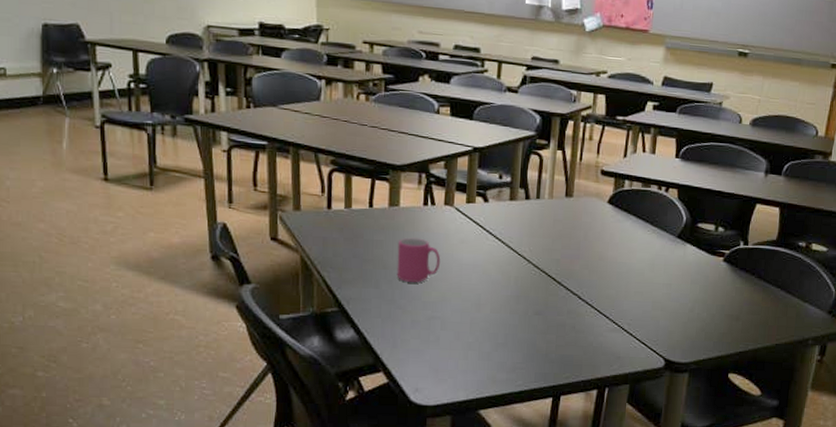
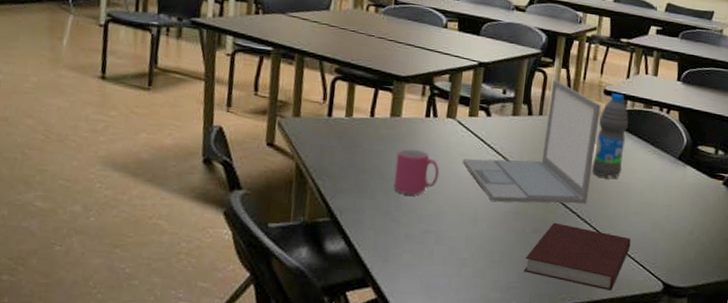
laptop: none [462,162,599,287] -> present [462,80,601,204]
notebook: none [527,304,632,369] -> present [523,222,631,292]
water bottle: none [591,172,627,259] -> present [591,92,629,178]

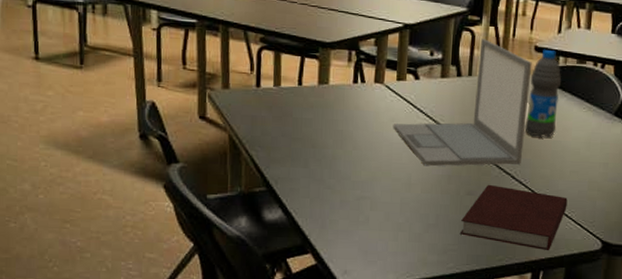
mug: present [393,148,440,195] -> none [325,116,371,162]

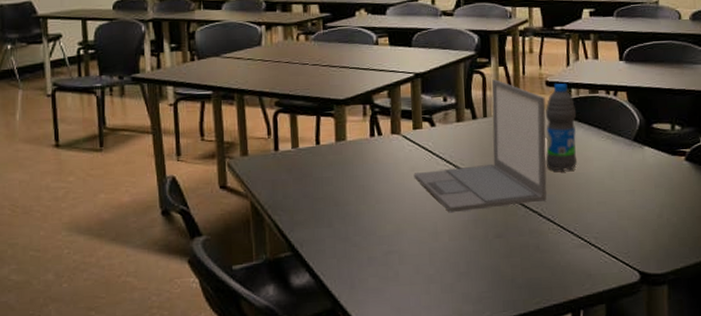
notebook: present [459,184,568,251] -> none [492,224,599,289]

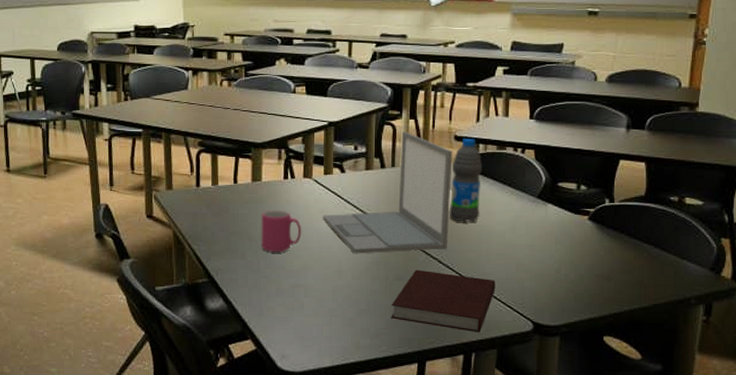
mug: none [347,170,393,217] -> present [261,210,302,252]
notebook: none [492,224,599,289] -> present [390,269,496,333]

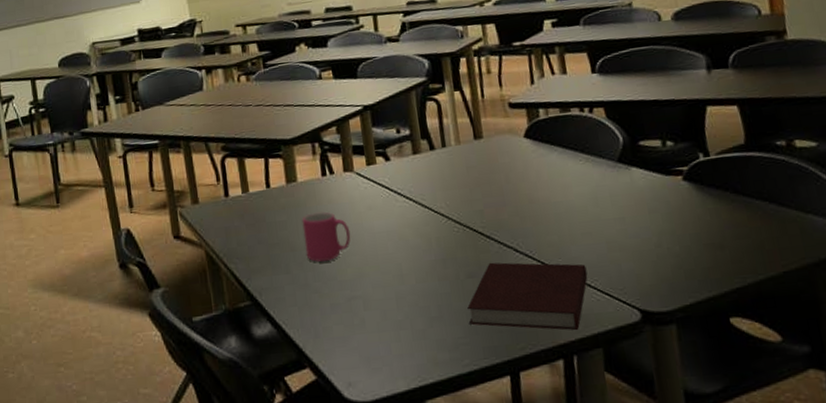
laptop: present [322,131,453,254] -> none [371,105,522,253]
water bottle: present [449,137,483,222] -> none [511,104,554,201]

